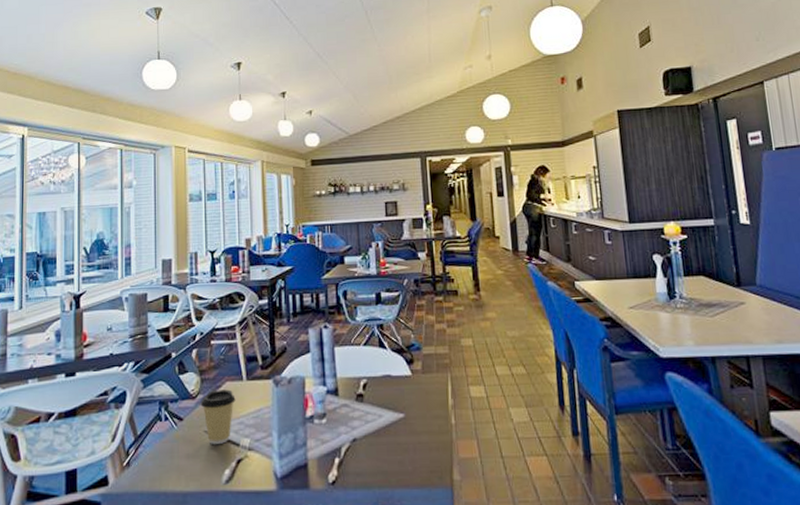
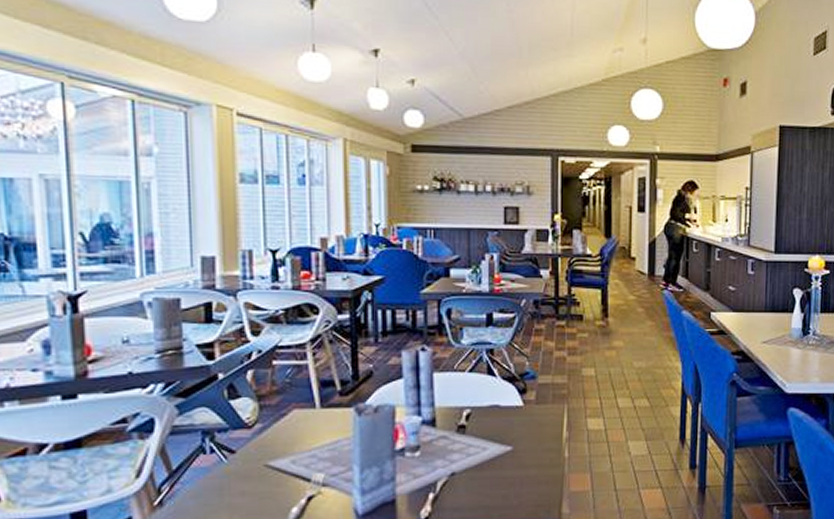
coffee cup: present [200,389,236,444] -> none [258,418,306,480]

